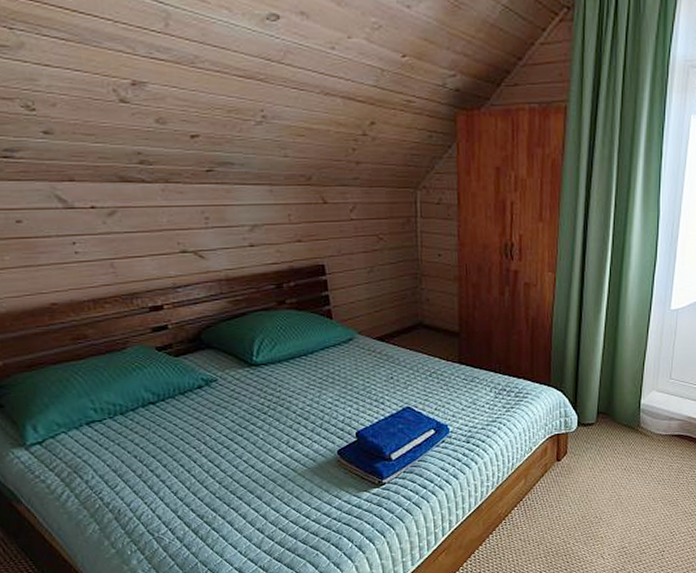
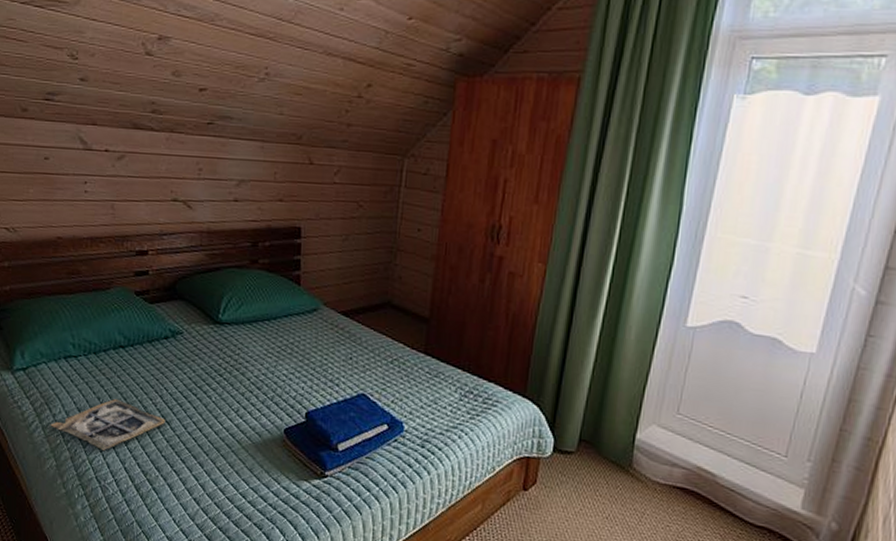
magazine: none [84,453,214,504] -> present [50,398,166,450]

